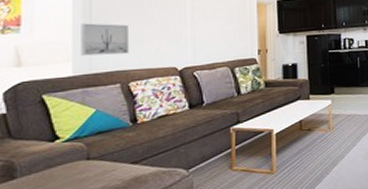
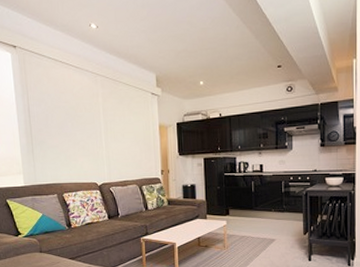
wall art: present [81,23,130,56] -> none [26,142,62,170]

